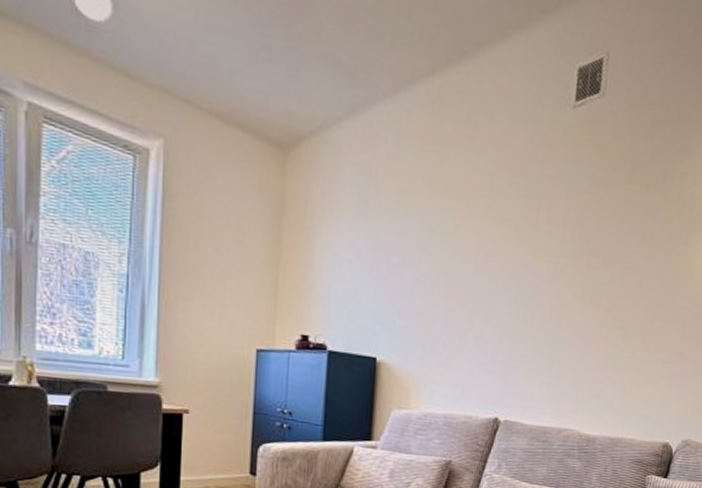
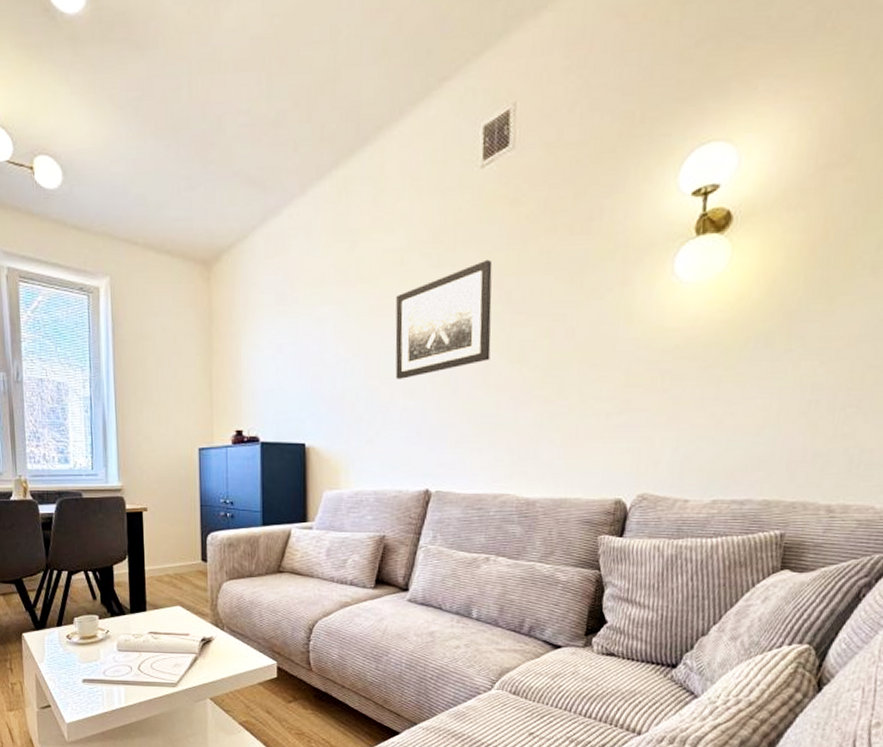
wall art: none [474,198,576,304] -> present [395,259,493,379]

